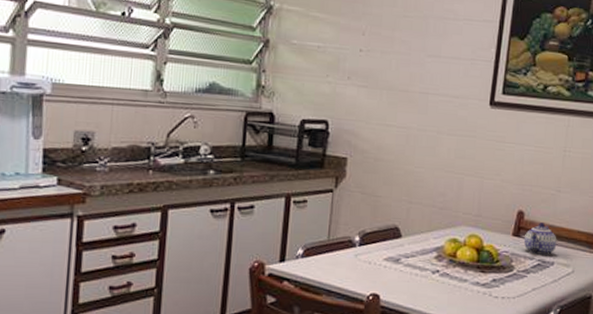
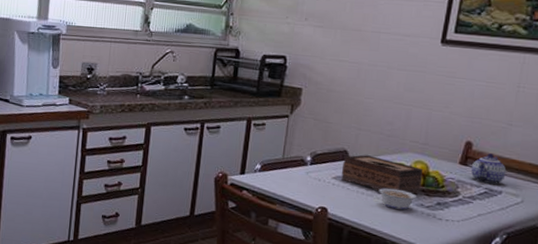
tissue box: none [393,231,478,272] -> present [341,154,423,195]
legume: none [426,267,473,290] -> present [372,187,417,210]

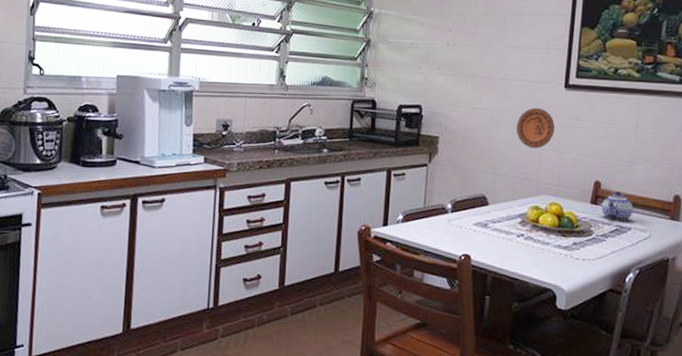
tissue box: present [341,154,423,195] -> none [481,199,558,236]
legume: present [372,187,417,210] -> none [512,231,554,252]
decorative plate: none [385,62,427,105] -> present [517,107,555,148]

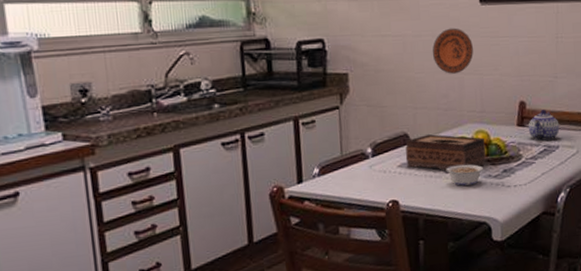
tissue box: none [481,199,558,236] -> present [405,134,486,170]
legume: none [512,231,554,252] -> present [439,164,484,186]

